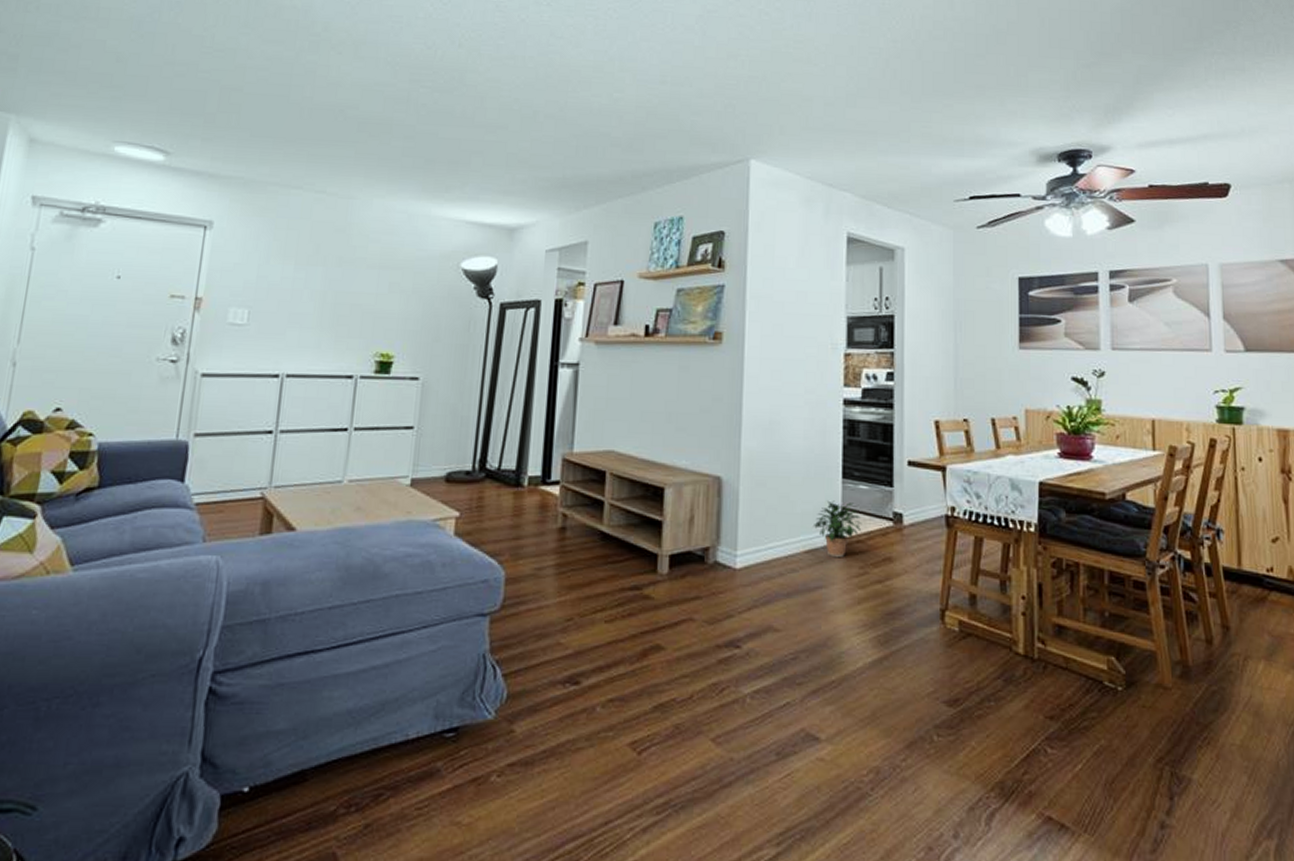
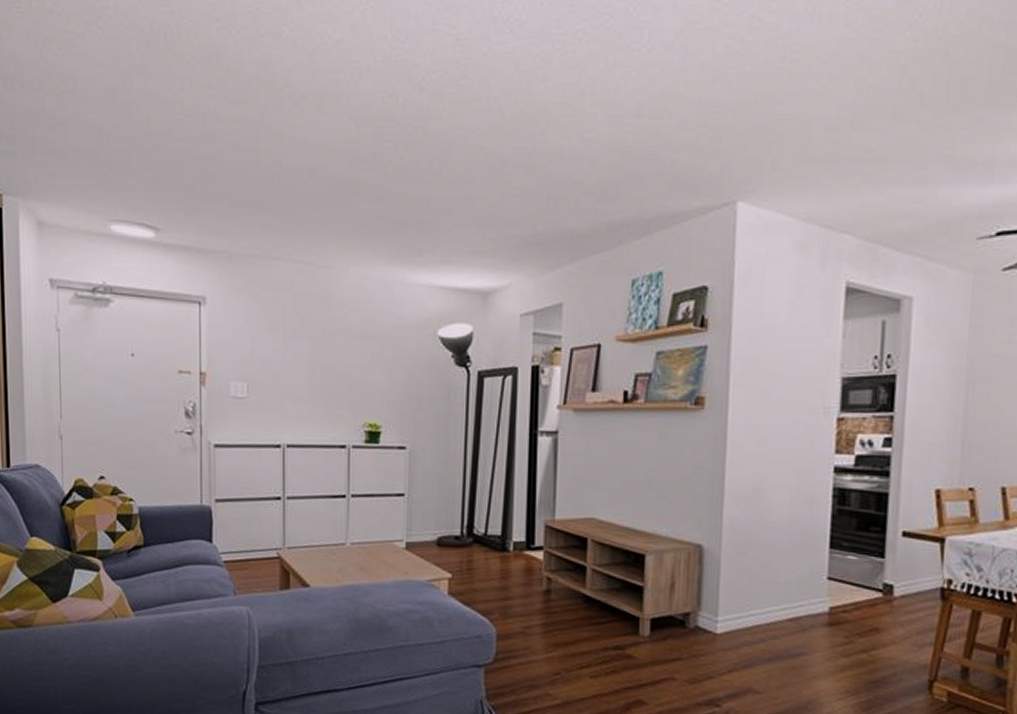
potted plant: present [812,500,862,558] -> none [796,570,849,627]

